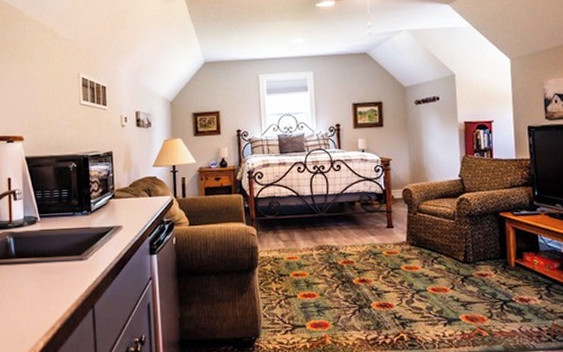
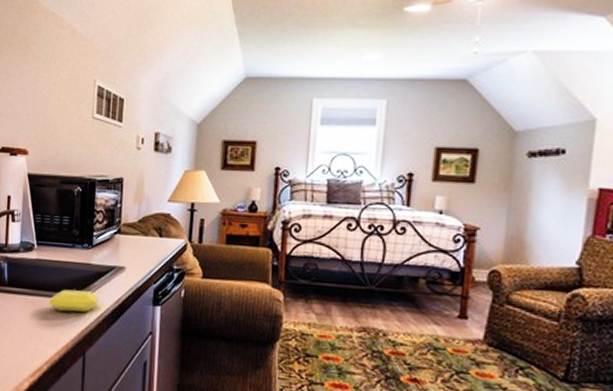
soap bar: none [56,250,102,272] -> present [48,289,99,312]

